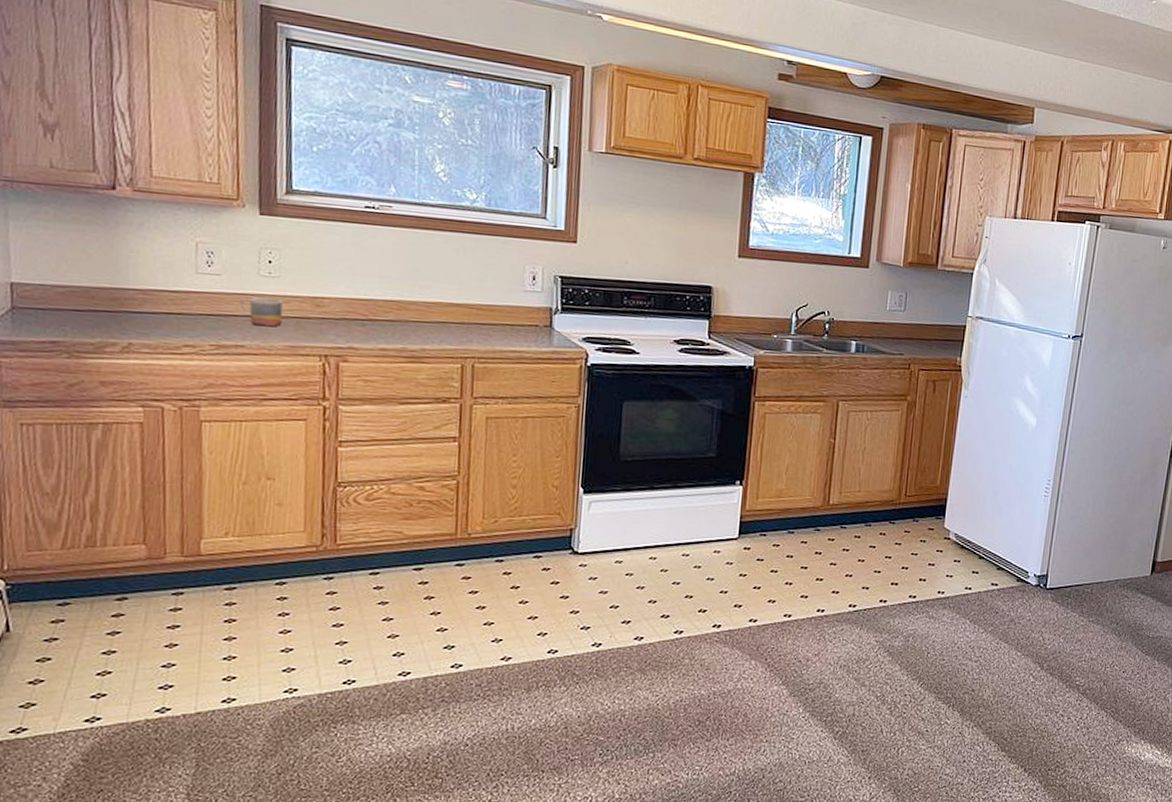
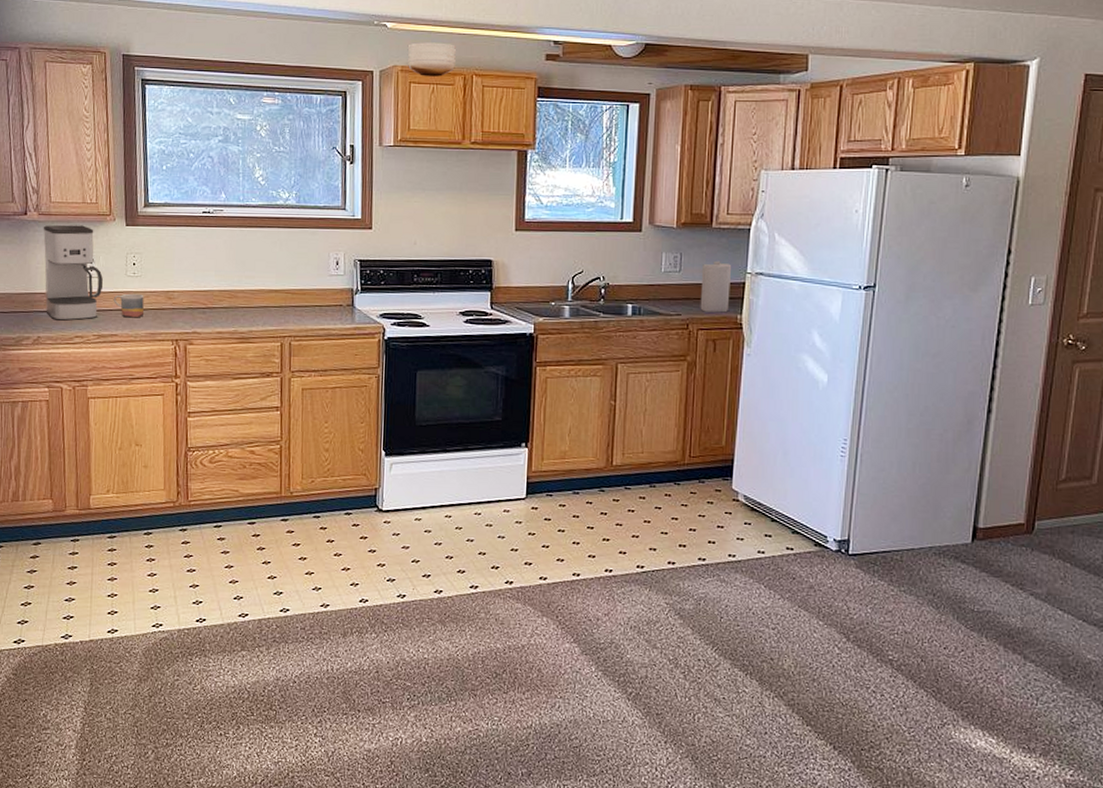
coffee maker: none [139,205,226,326] -> present [43,225,103,321]
bowl: none [624,41,682,83] -> present [407,42,457,77]
paper towel holder: none [922,302,955,355] -> present [700,260,732,314]

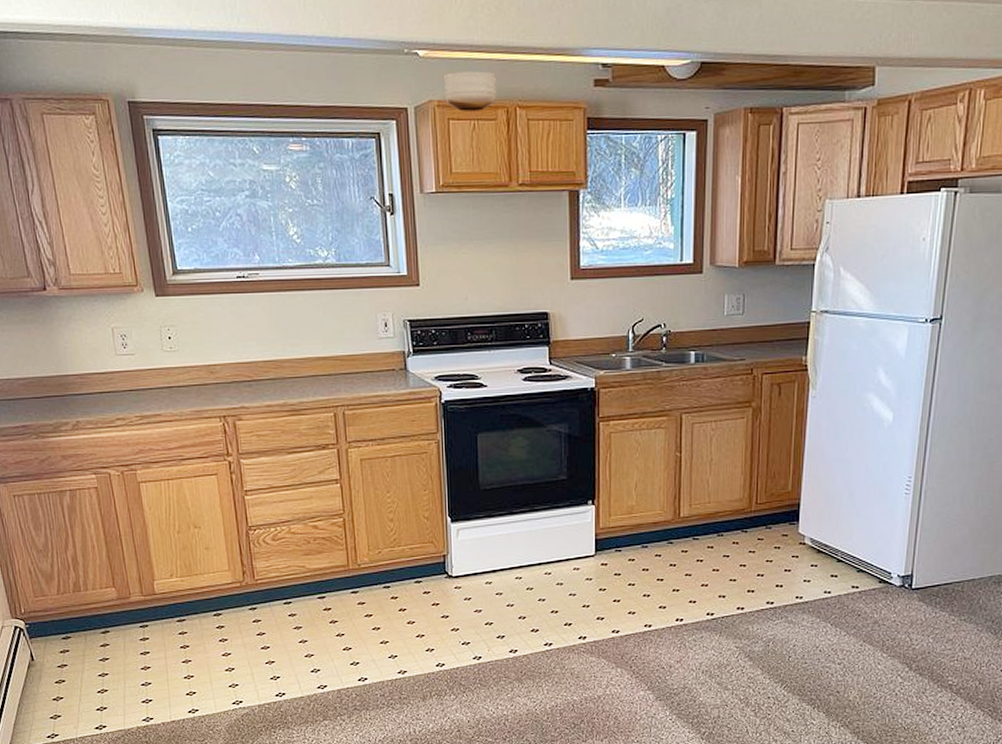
coffee maker: present [43,225,103,321] -> none [65,298,139,403]
mug: present [113,293,145,318] -> none [151,369,187,396]
paper towel holder: present [700,260,732,314] -> none [764,300,797,357]

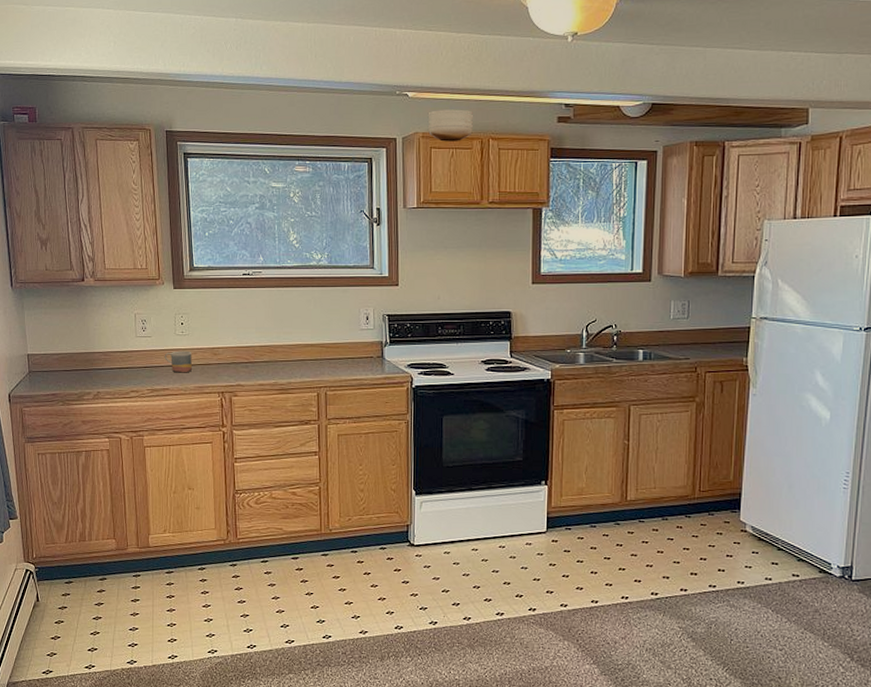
mug: none [151,369,187,396] -> present [164,351,193,373]

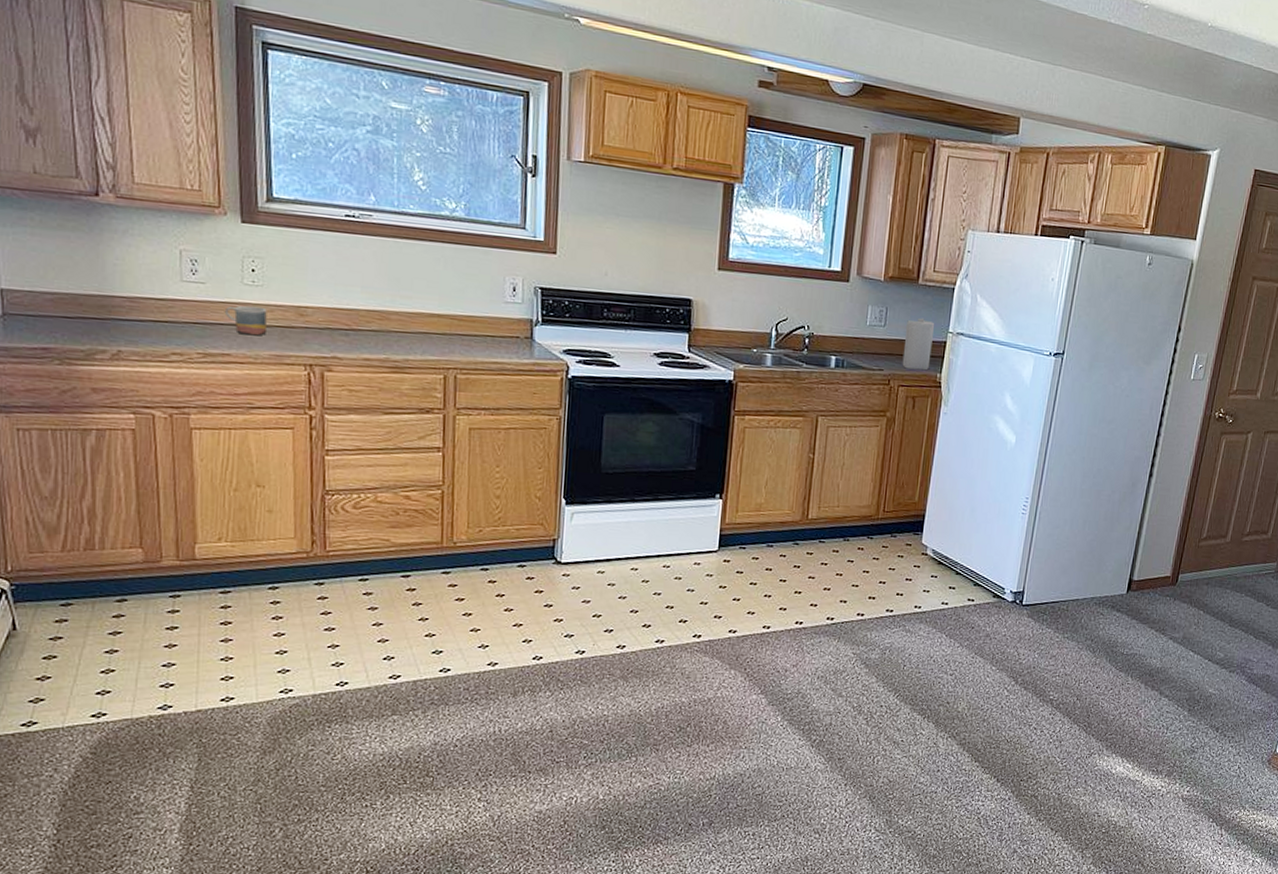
bowl: present [427,109,474,142] -> none [602,46,661,90]
paper towel holder: none [707,307,738,357] -> present [902,318,935,372]

